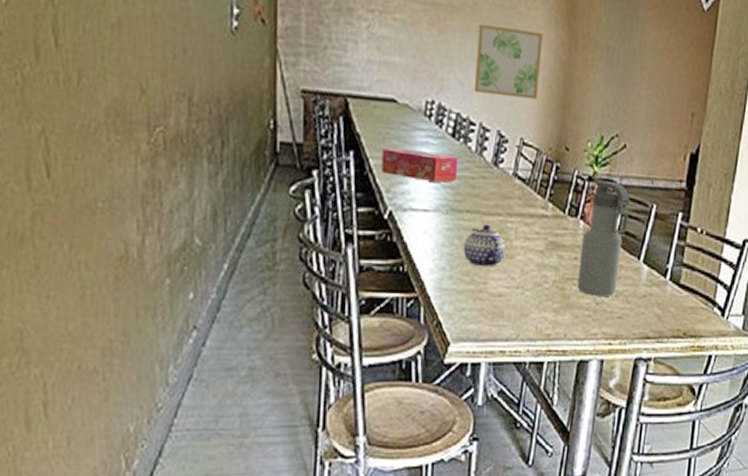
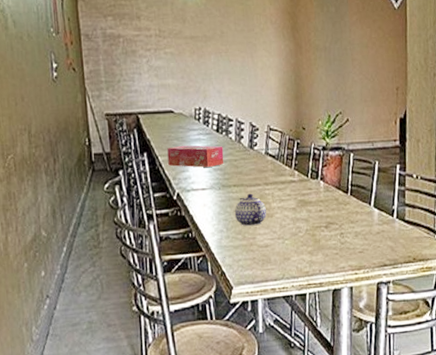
wall art: present [474,23,543,100] -> none [226,45,277,97]
water bottle: present [577,180,630,296] -> none [323,148,358,238]

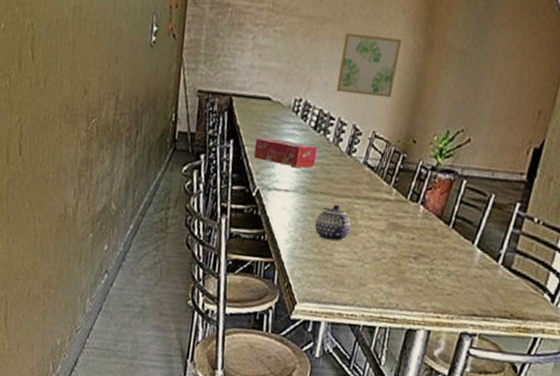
wall art: none [226,45,277,97] -> present [336,32,402,98]

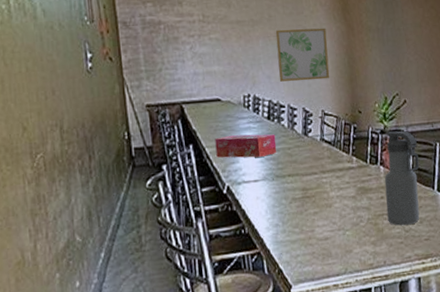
teapot: present [314,204,352,242] -> none [290,183,325,219]
water bottle: none [412,170,470,275] -> present [384,131,420,226]

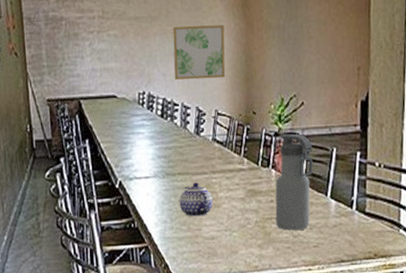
tissue box: present [215,134,277,158] -> none [109,131,169,155]
teapot: none [290,183,325,219] -> present [179,182,213,217]

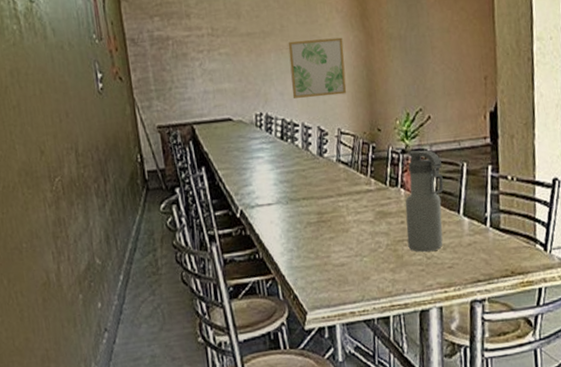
teapot: present [179,182,213,217] -> none [305,206,341,244]

